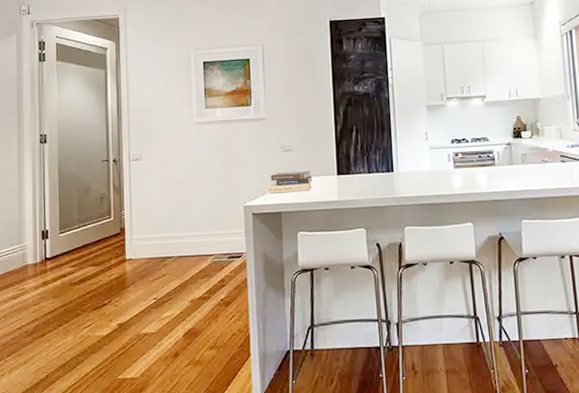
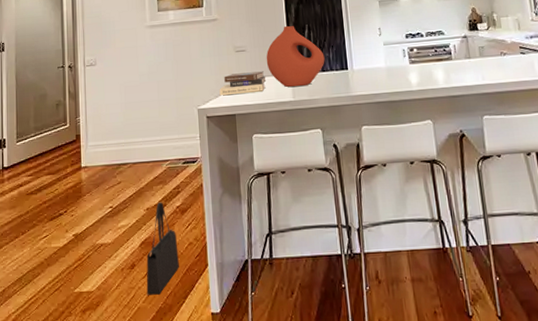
tote bag: none [189,294,222,382] -> present [146,202,179,295]
vase: none [313,127,371,188] -> present [266,25,325,88]

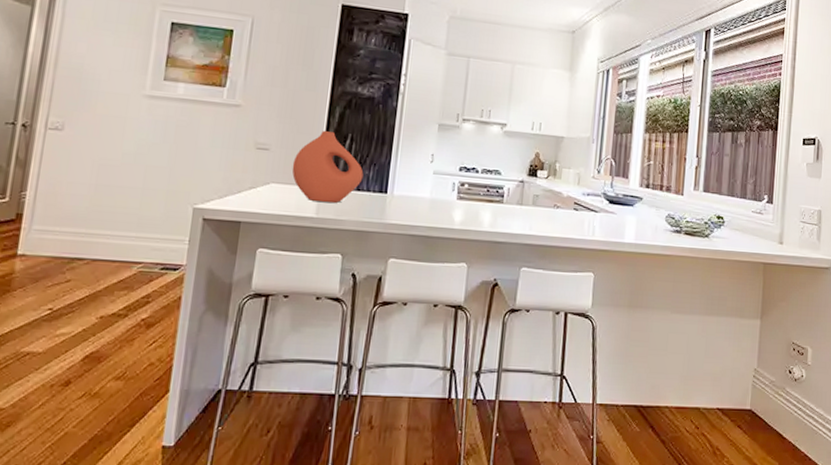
tote bag: present [146,202,179,295] -> none [80,311,135,420]
books: present [219,71,267,96] -> none [225,173,288,201]

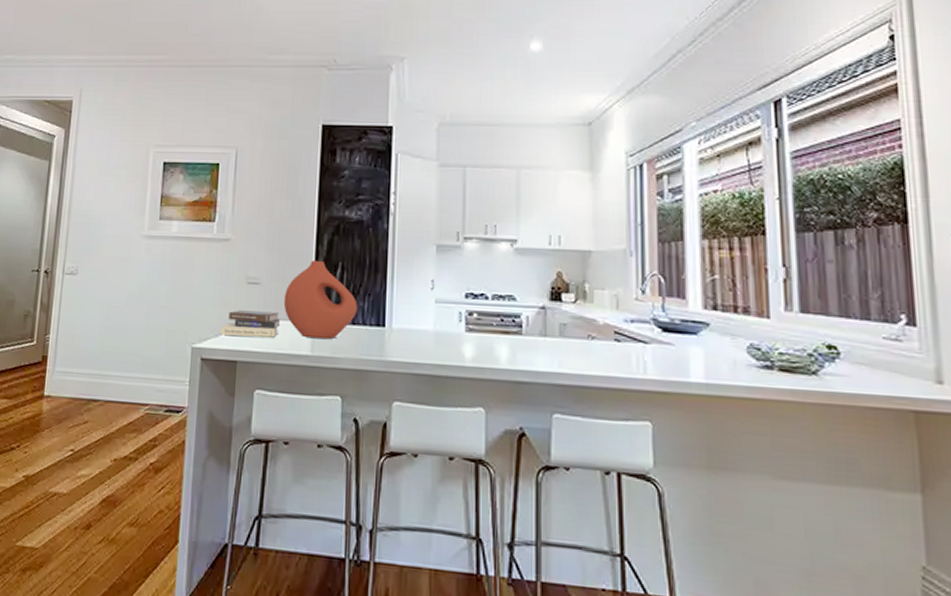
books: none [225,173,288,201] -> present [220,310,281,338]

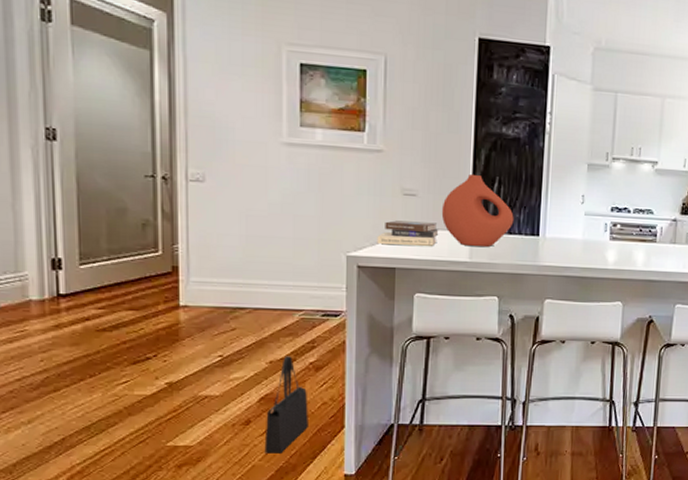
tote bag: none [100,454,146,567] -> present [264,356,308,454]

